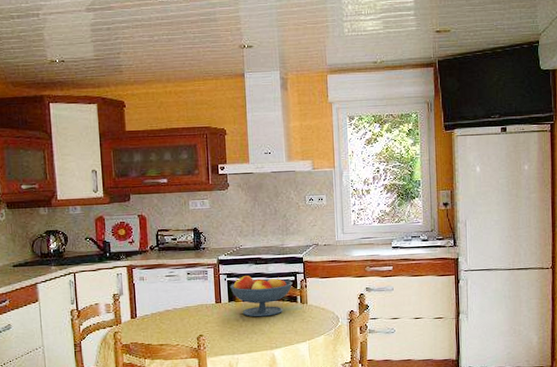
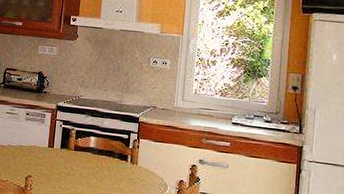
fruit bowl: present [230,276,292,317] -> none [64,125,125,170]

